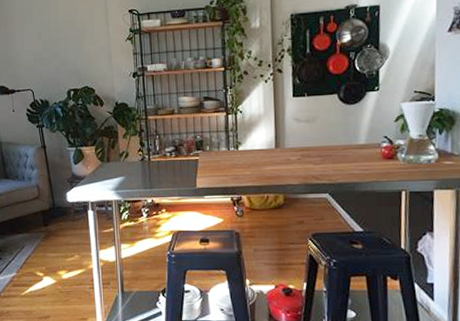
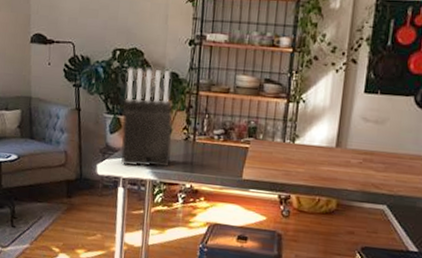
knife block: none [82,102,131,191] -> present [120,67,173,168]

